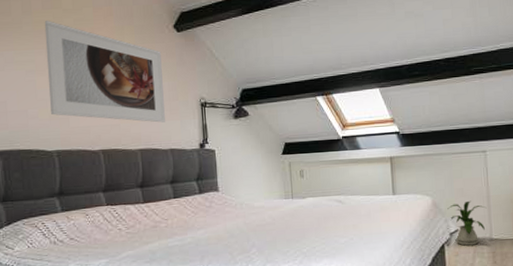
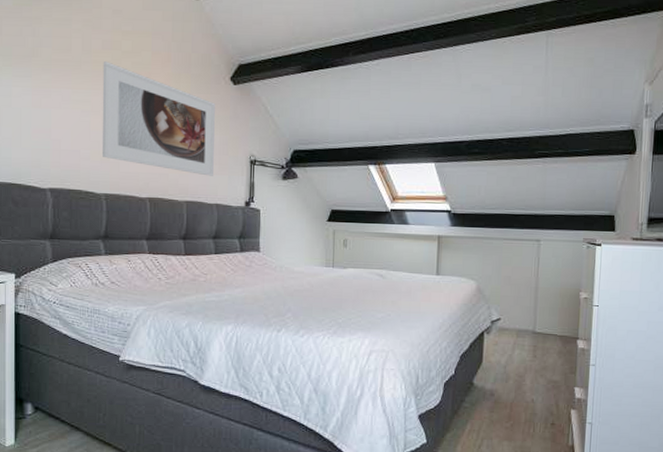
house plant: present [447,200,487,246] -> none [492,290,533,336]

